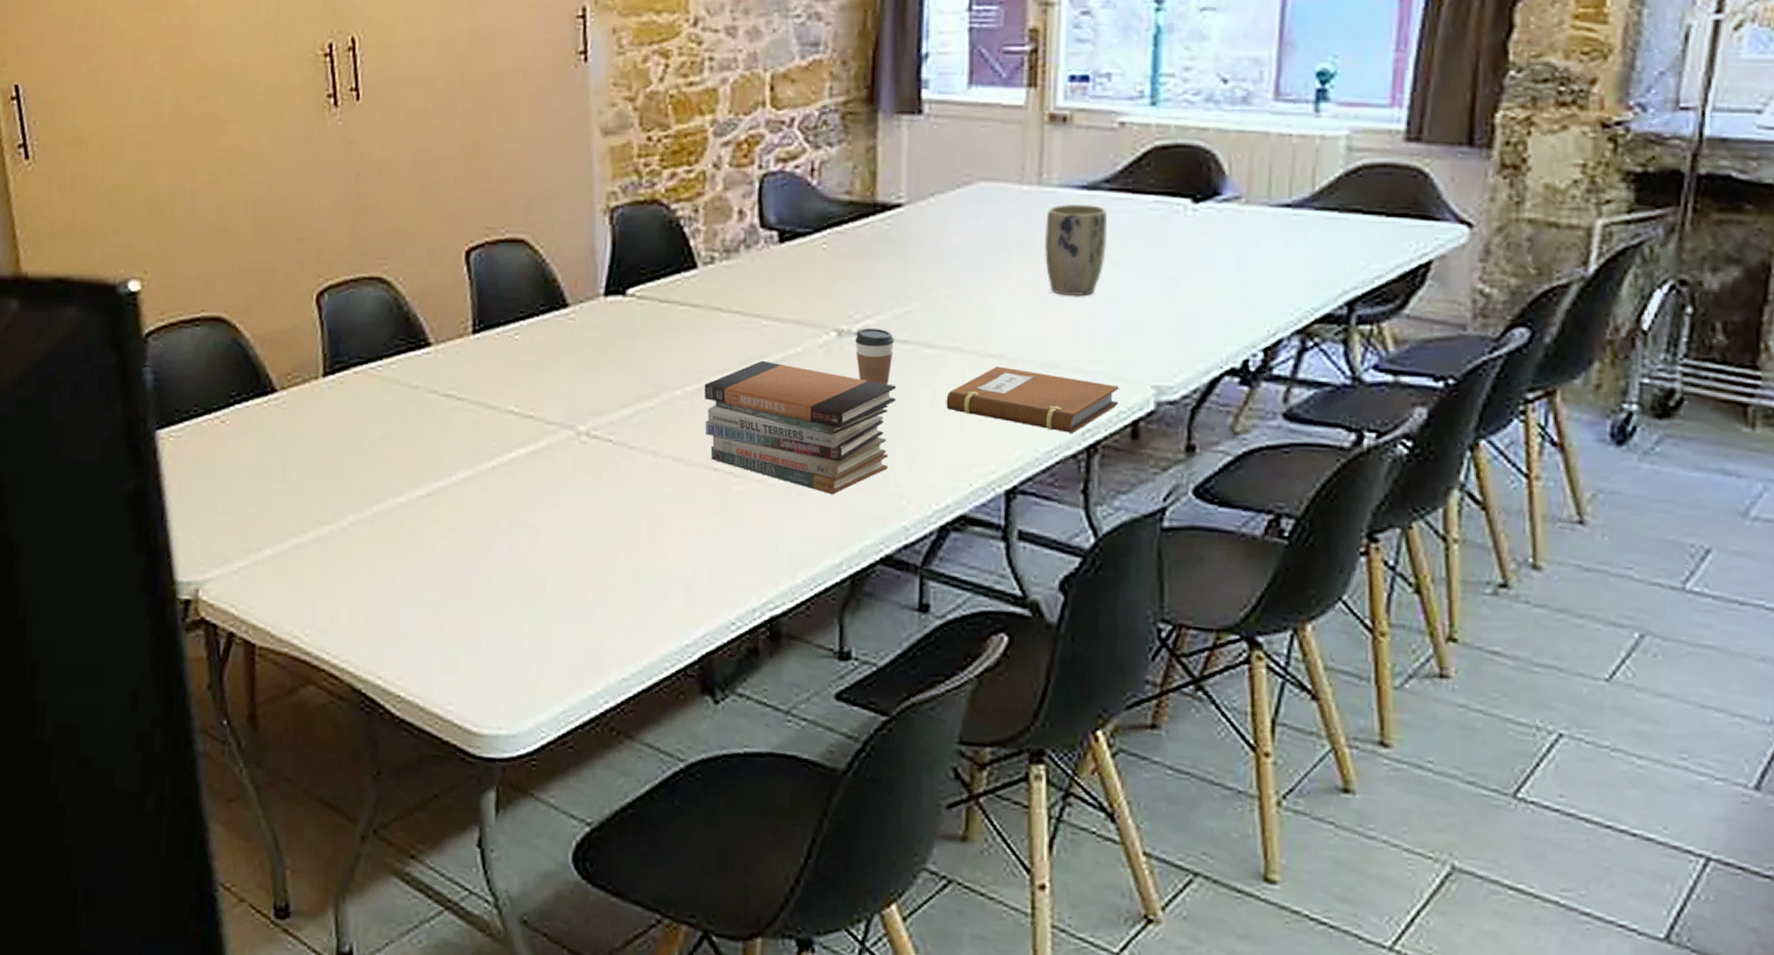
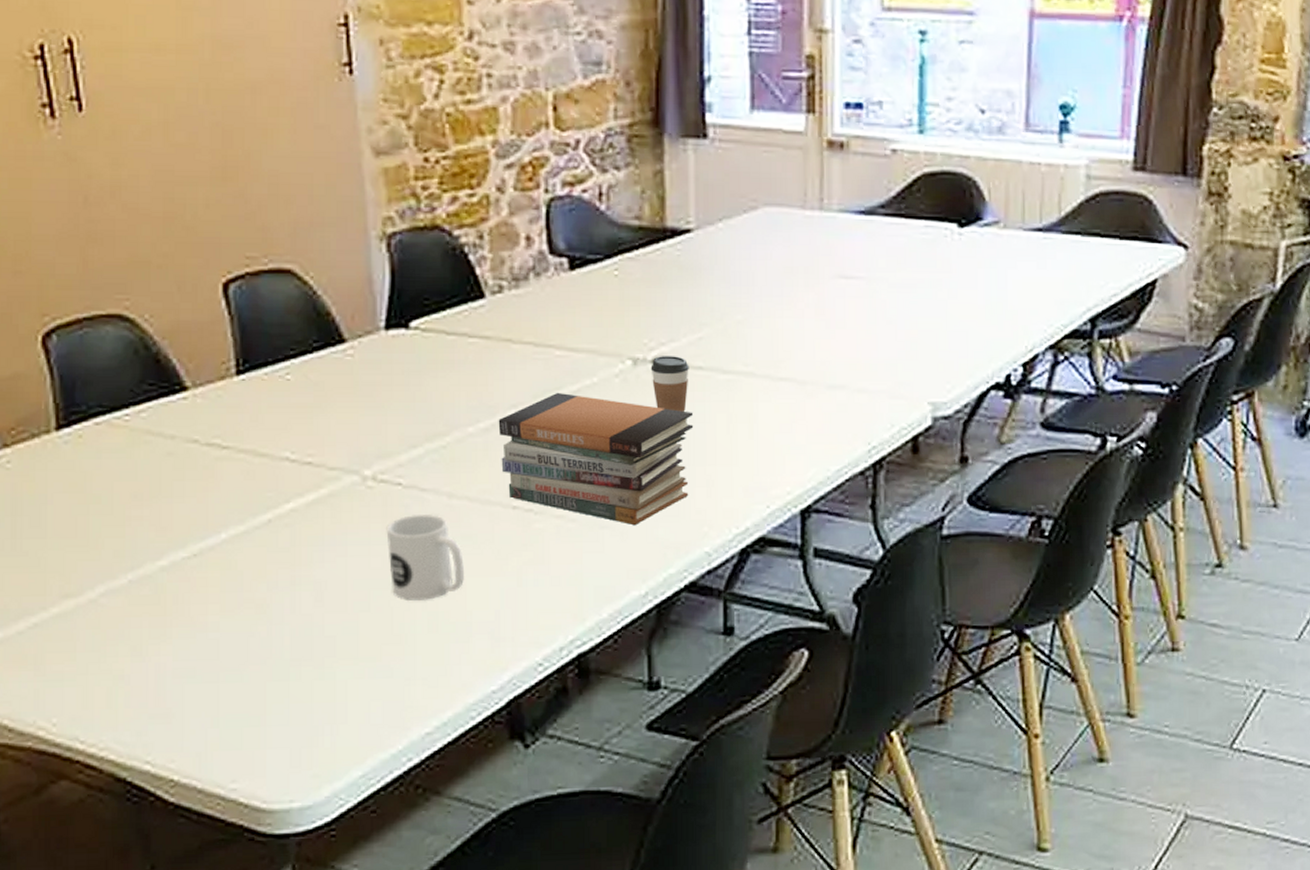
mug: none [596,470,665,552] -> present [386,515,464,601]
notebook: present [946,366,1119,433] -> none [741,389,900,451]
plant pot: present [1044,204,1107,296] -> none [827,229,884,318]

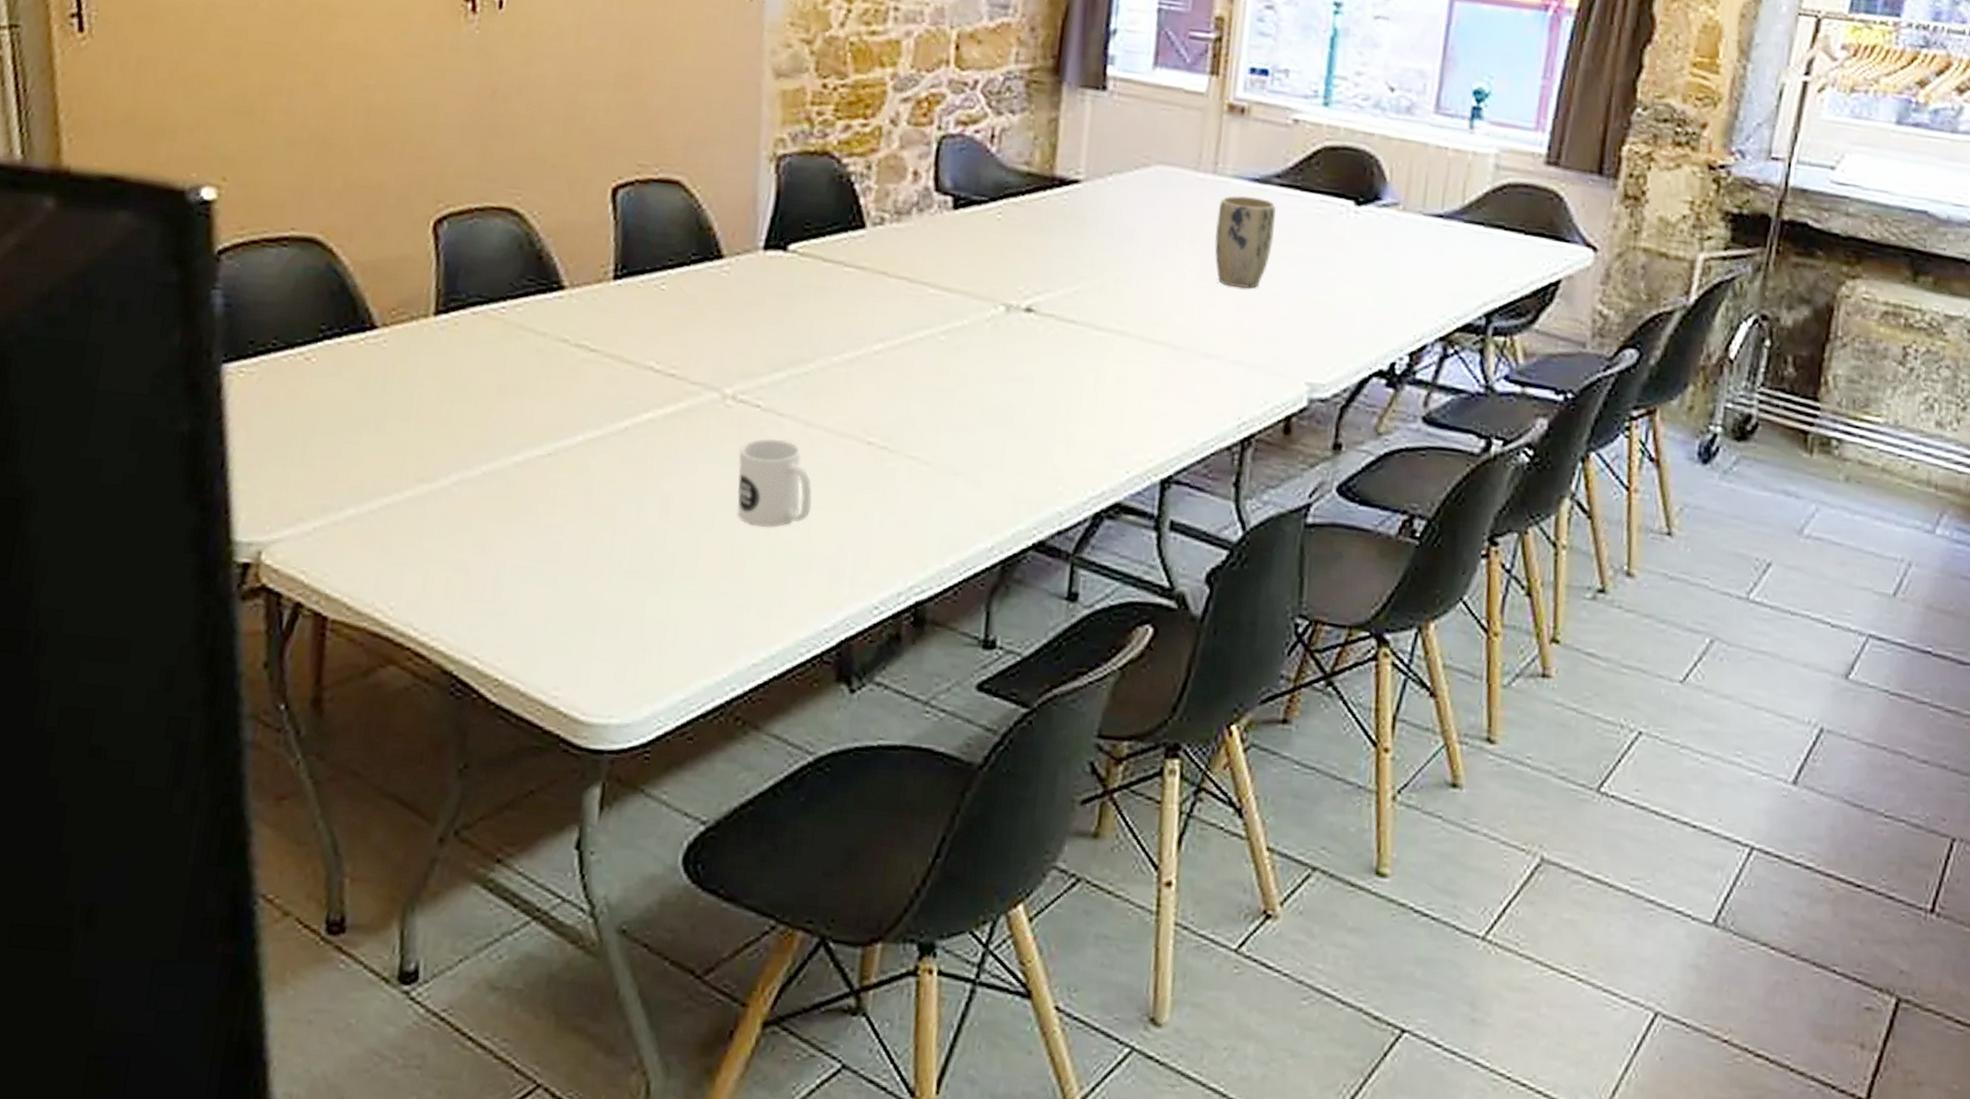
book stack: present [498,392,694,526] -> none [861,330,1062,476]
coffee cup: present [650,356,689,412] -> none [1023,305,1063,365]
plant pot: none [827,229,884,318] -> present [1214,195,1276,289]

